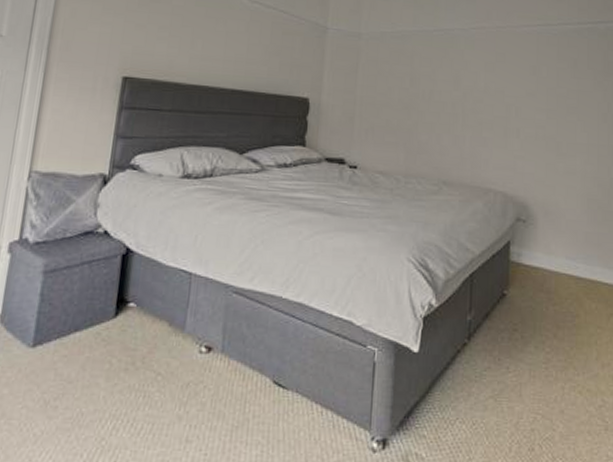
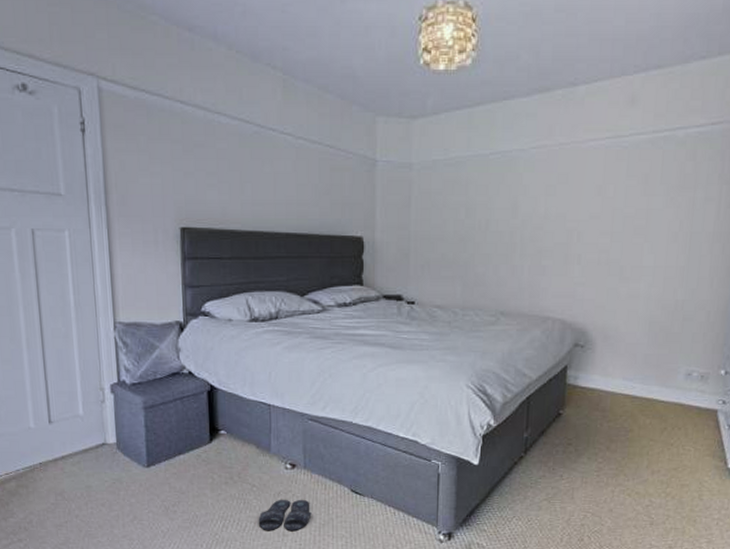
slippers: none [157,392,224,436] -> present [258,499,312,532]

